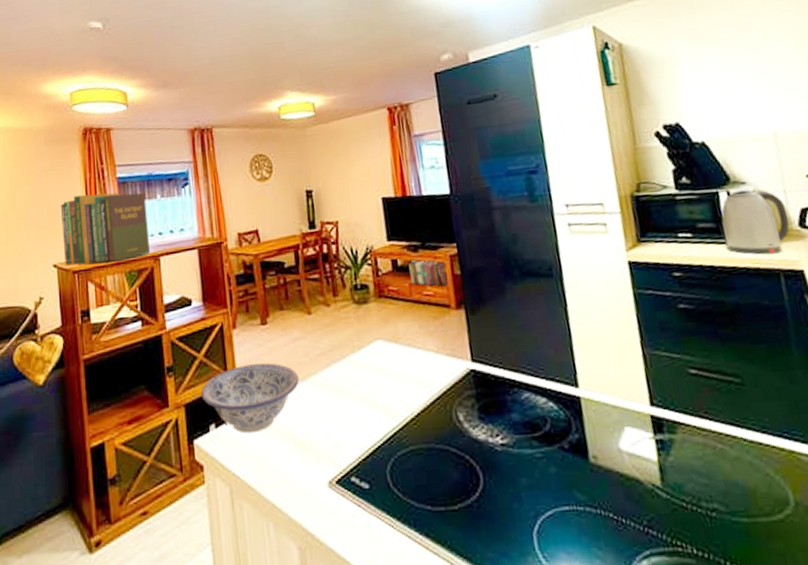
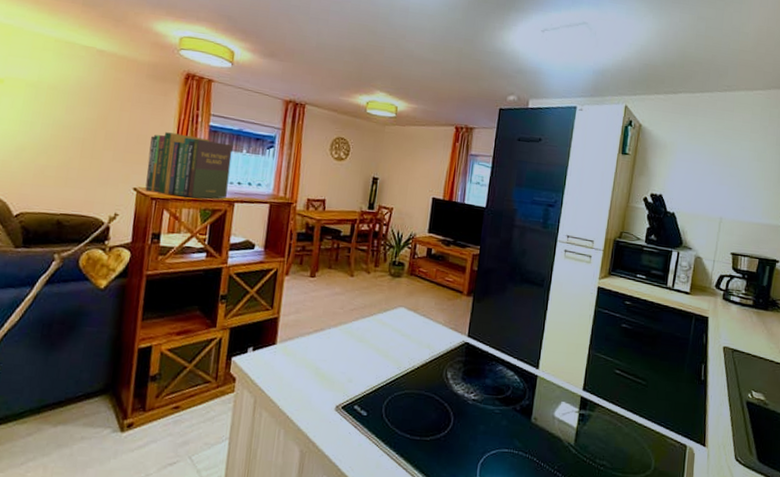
bowl: present [200,362,299,434] -> none [246,305,332,360]
books: present [409,257,451,287] -> none [438,250,469,277]
kettle: present [720,190,790,255] -> none [665,253,712,303]

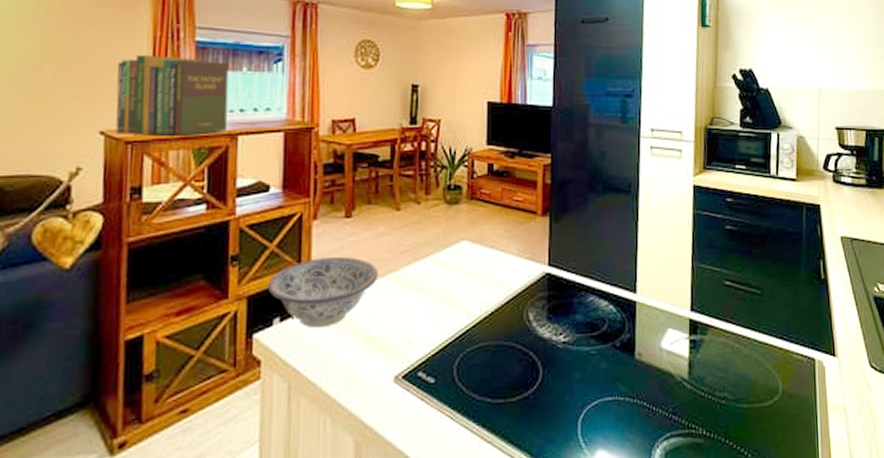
bowl: none [246,305,332,360] -> present [267,257,378,328]

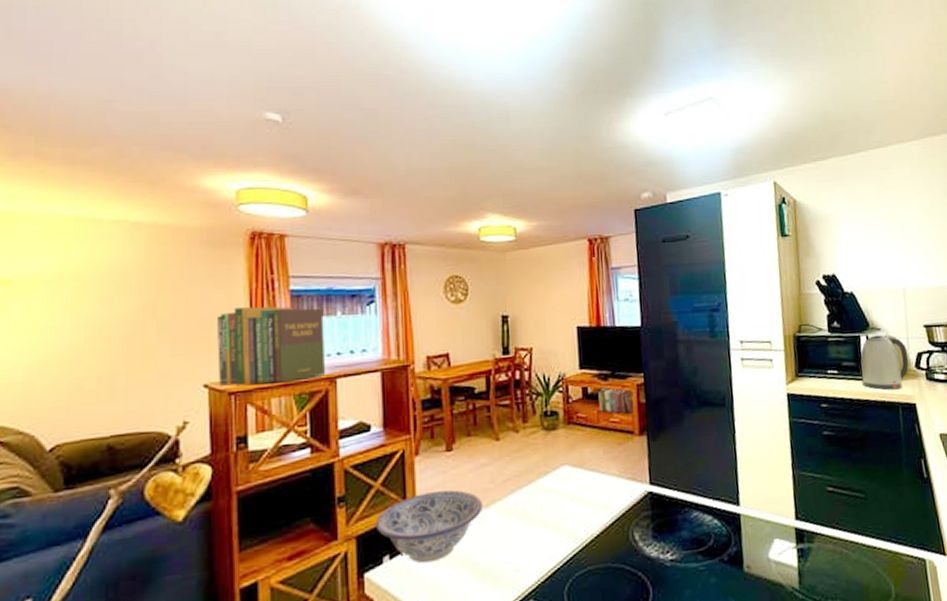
books: none [504,163,541,194] -> present [598,385,636,414]
kettle: none [769,134,817,190] -> present [860,335,909,391]

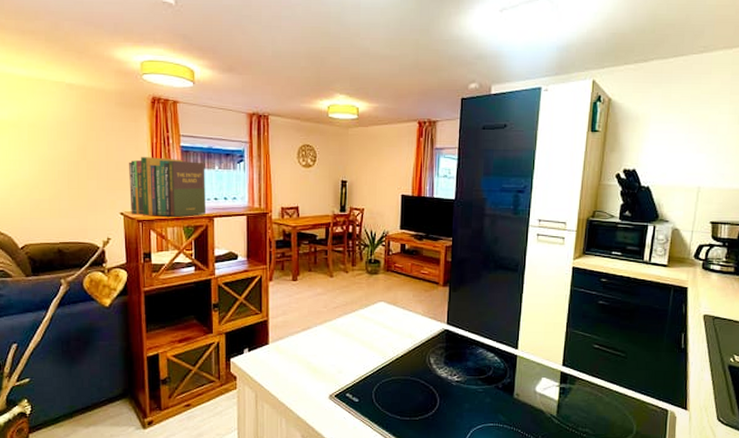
bowl: present [375,490,483,563] -> none [239,309,317,358]
books: present [598,385,636,414] -> none [413,244,443,268]
kettle: present [860,335,909,391] -> none [642,226,690,274]

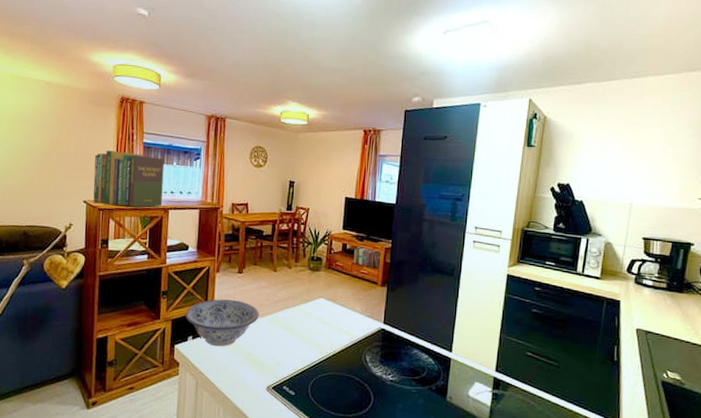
bowl: none [239,309,317,358] -> present [185,299,259,347]
books: none [413,244,443,268] -> present [354,245,382,269]

